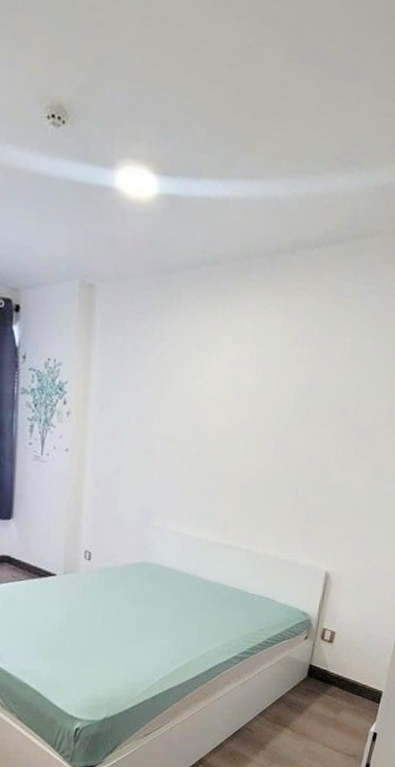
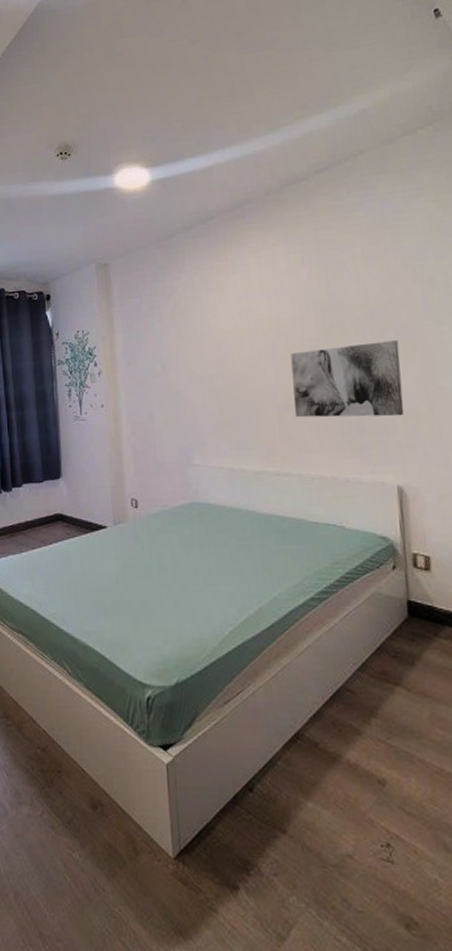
wall art: none [255,433,360,511] -> present [290,340,404,418]

